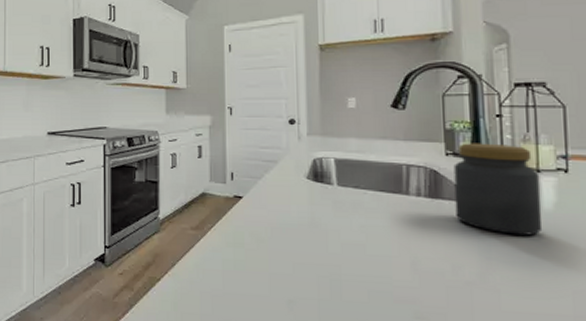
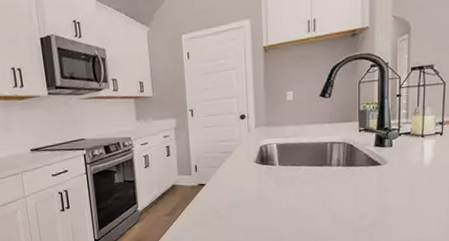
jar: present [453,143,543,236] -> none [364,118,424,187]

